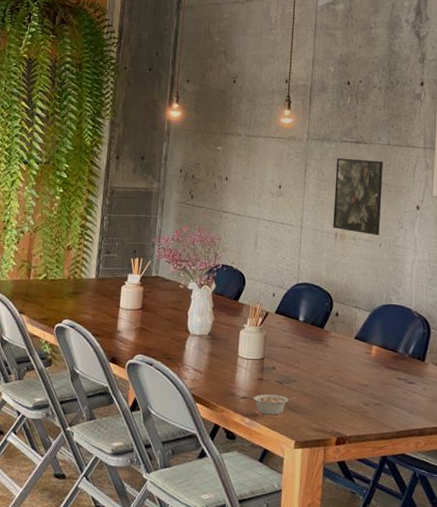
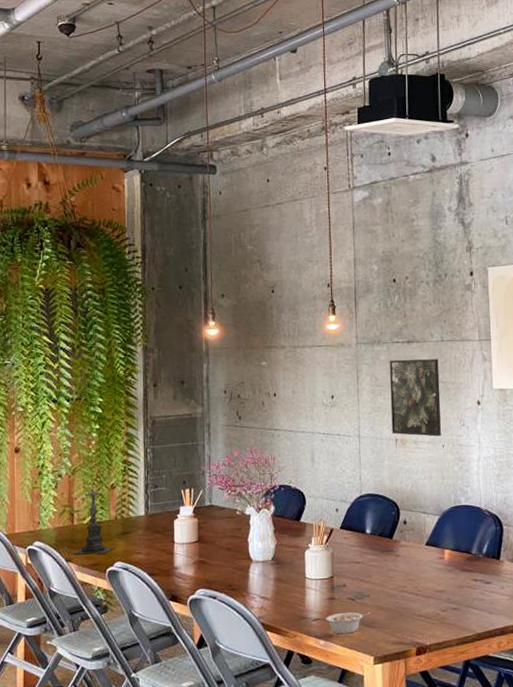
candle holder: none [26,244,66,310] -> present [72,485,116,554]

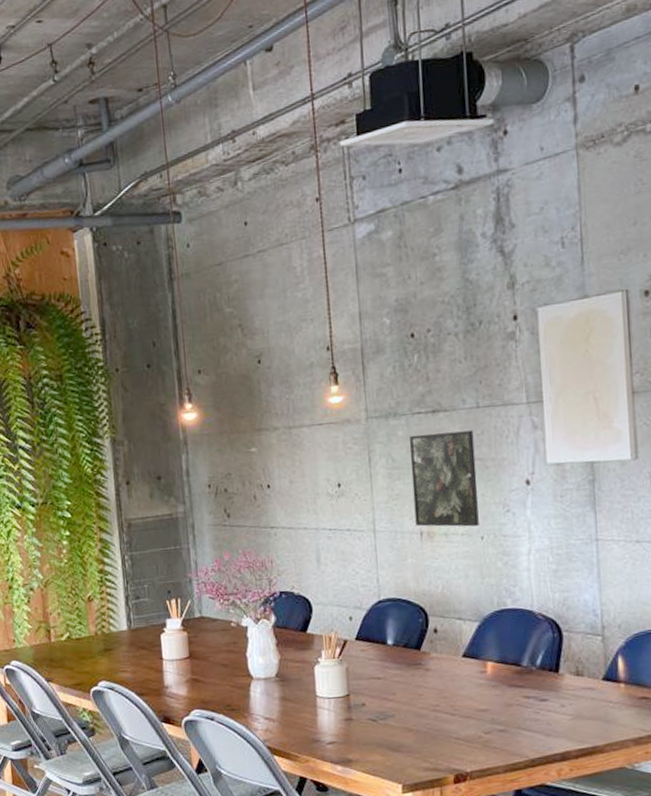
candle holder: present [72,485,116,554] -> none [53,598,99,674]
legume: present [326,612,370,635] -> none [342,735,396,760]

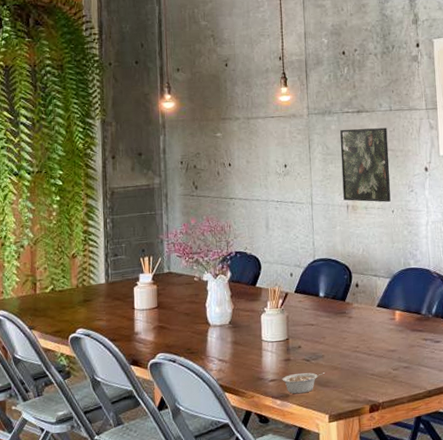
legume: none [342,735,396,760] -> present [282,372,324,394]

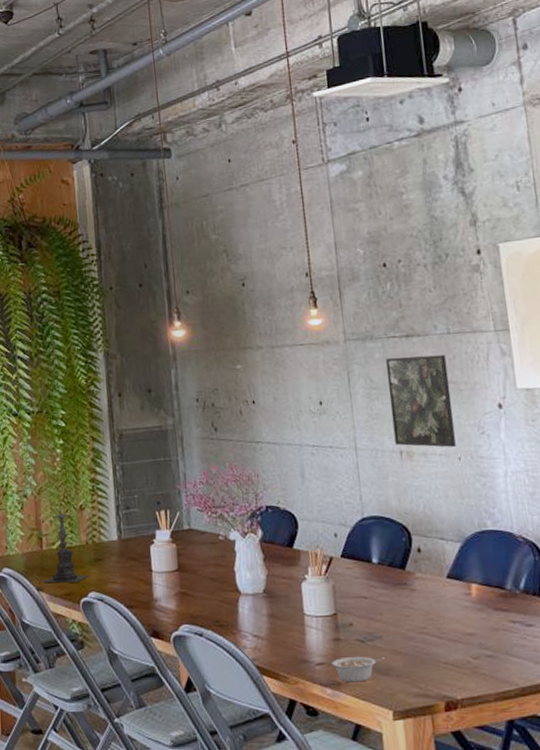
candle holder: none [36,254,78,322] -> present [43,506,89,583]

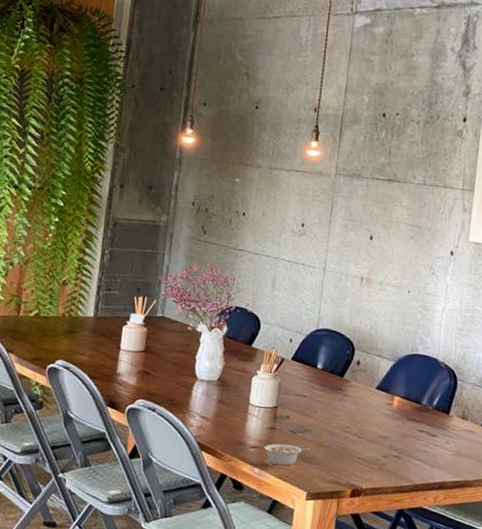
candle holder: present [43,506,89,583] -> none [14,278,60,349]
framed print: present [385,354,456,447] -> none [359,196,418,281]

